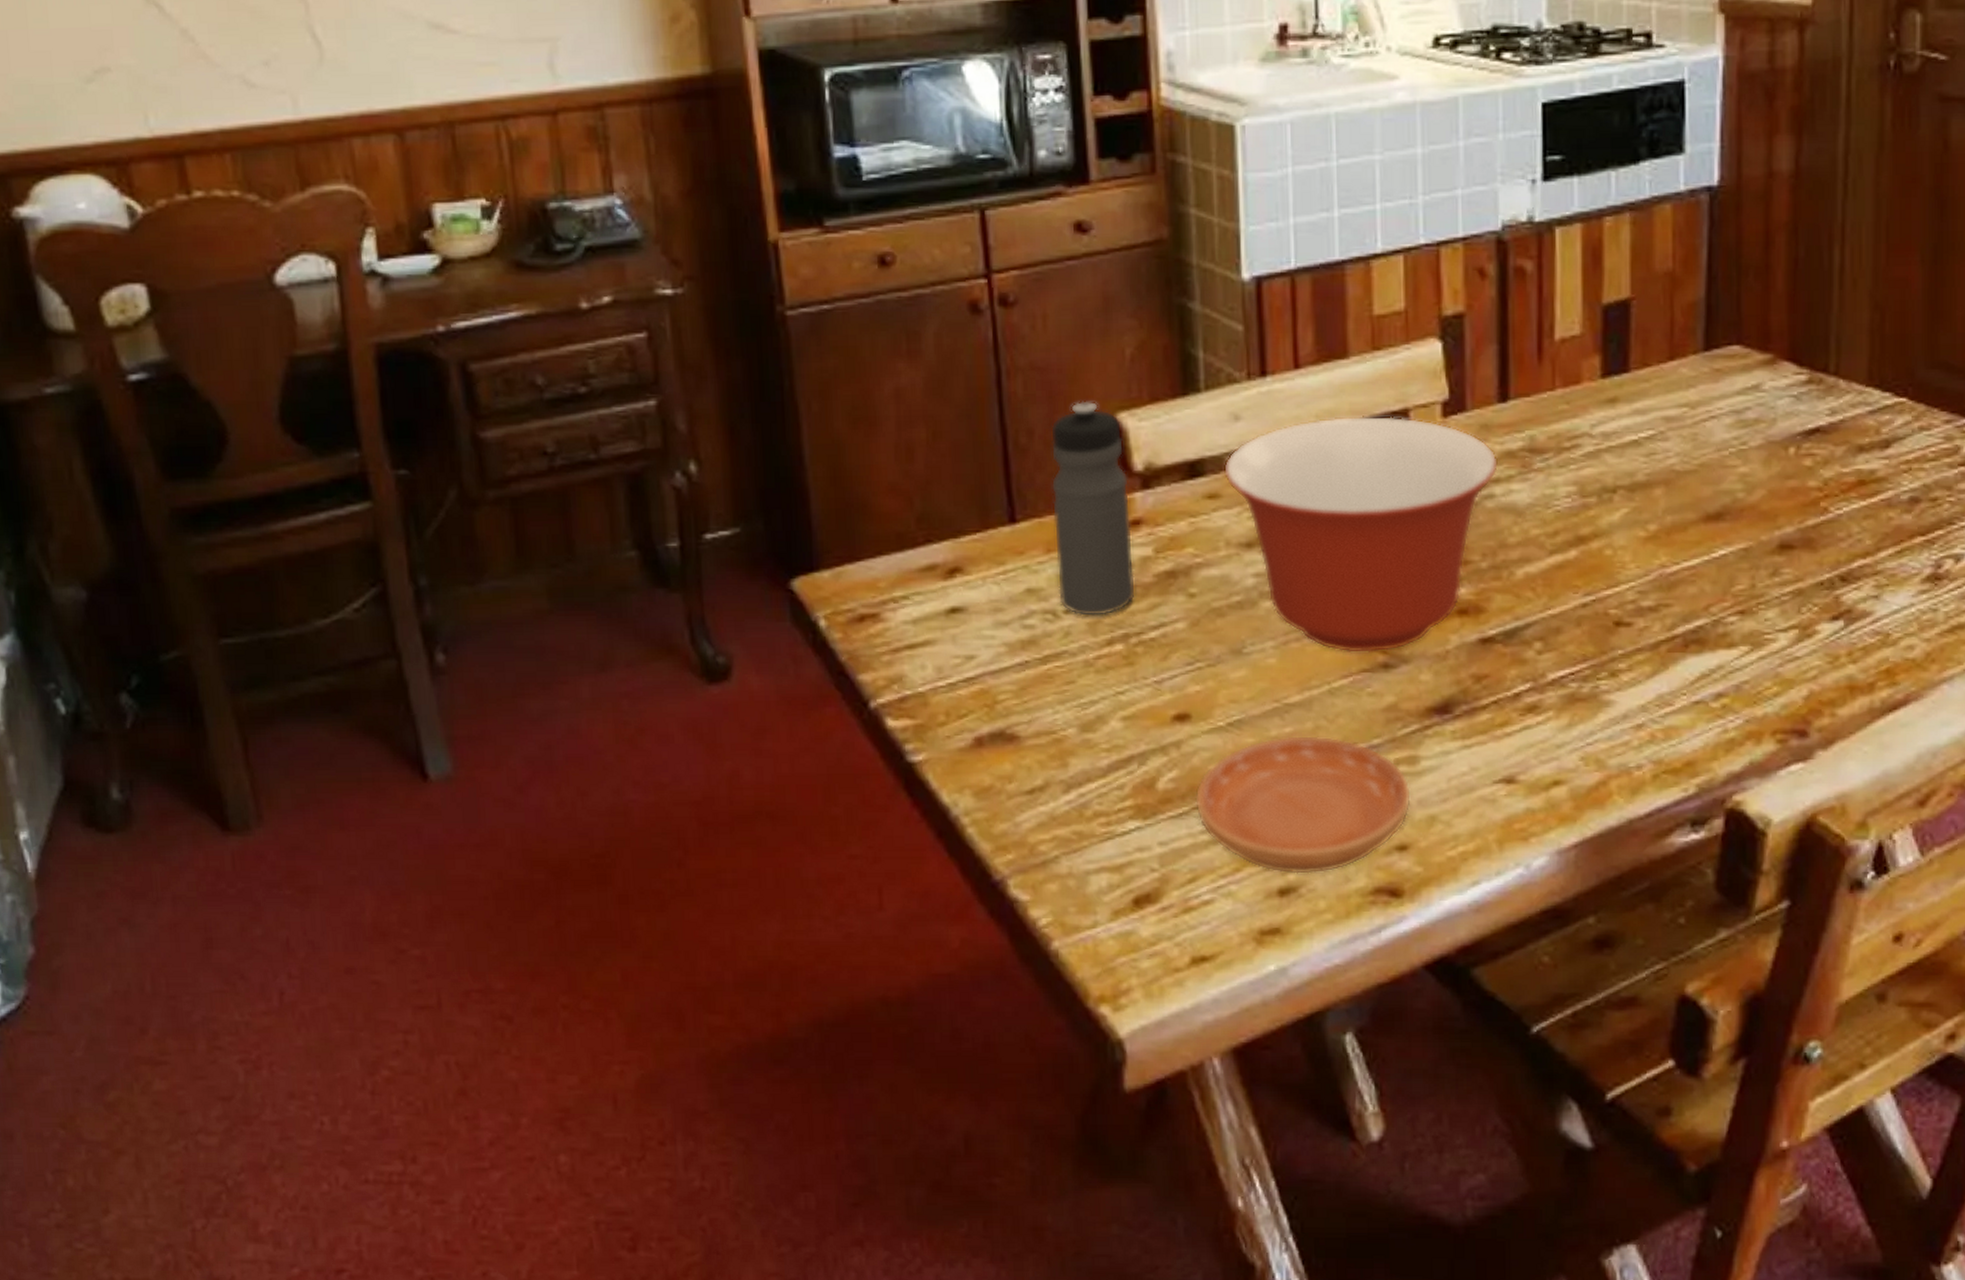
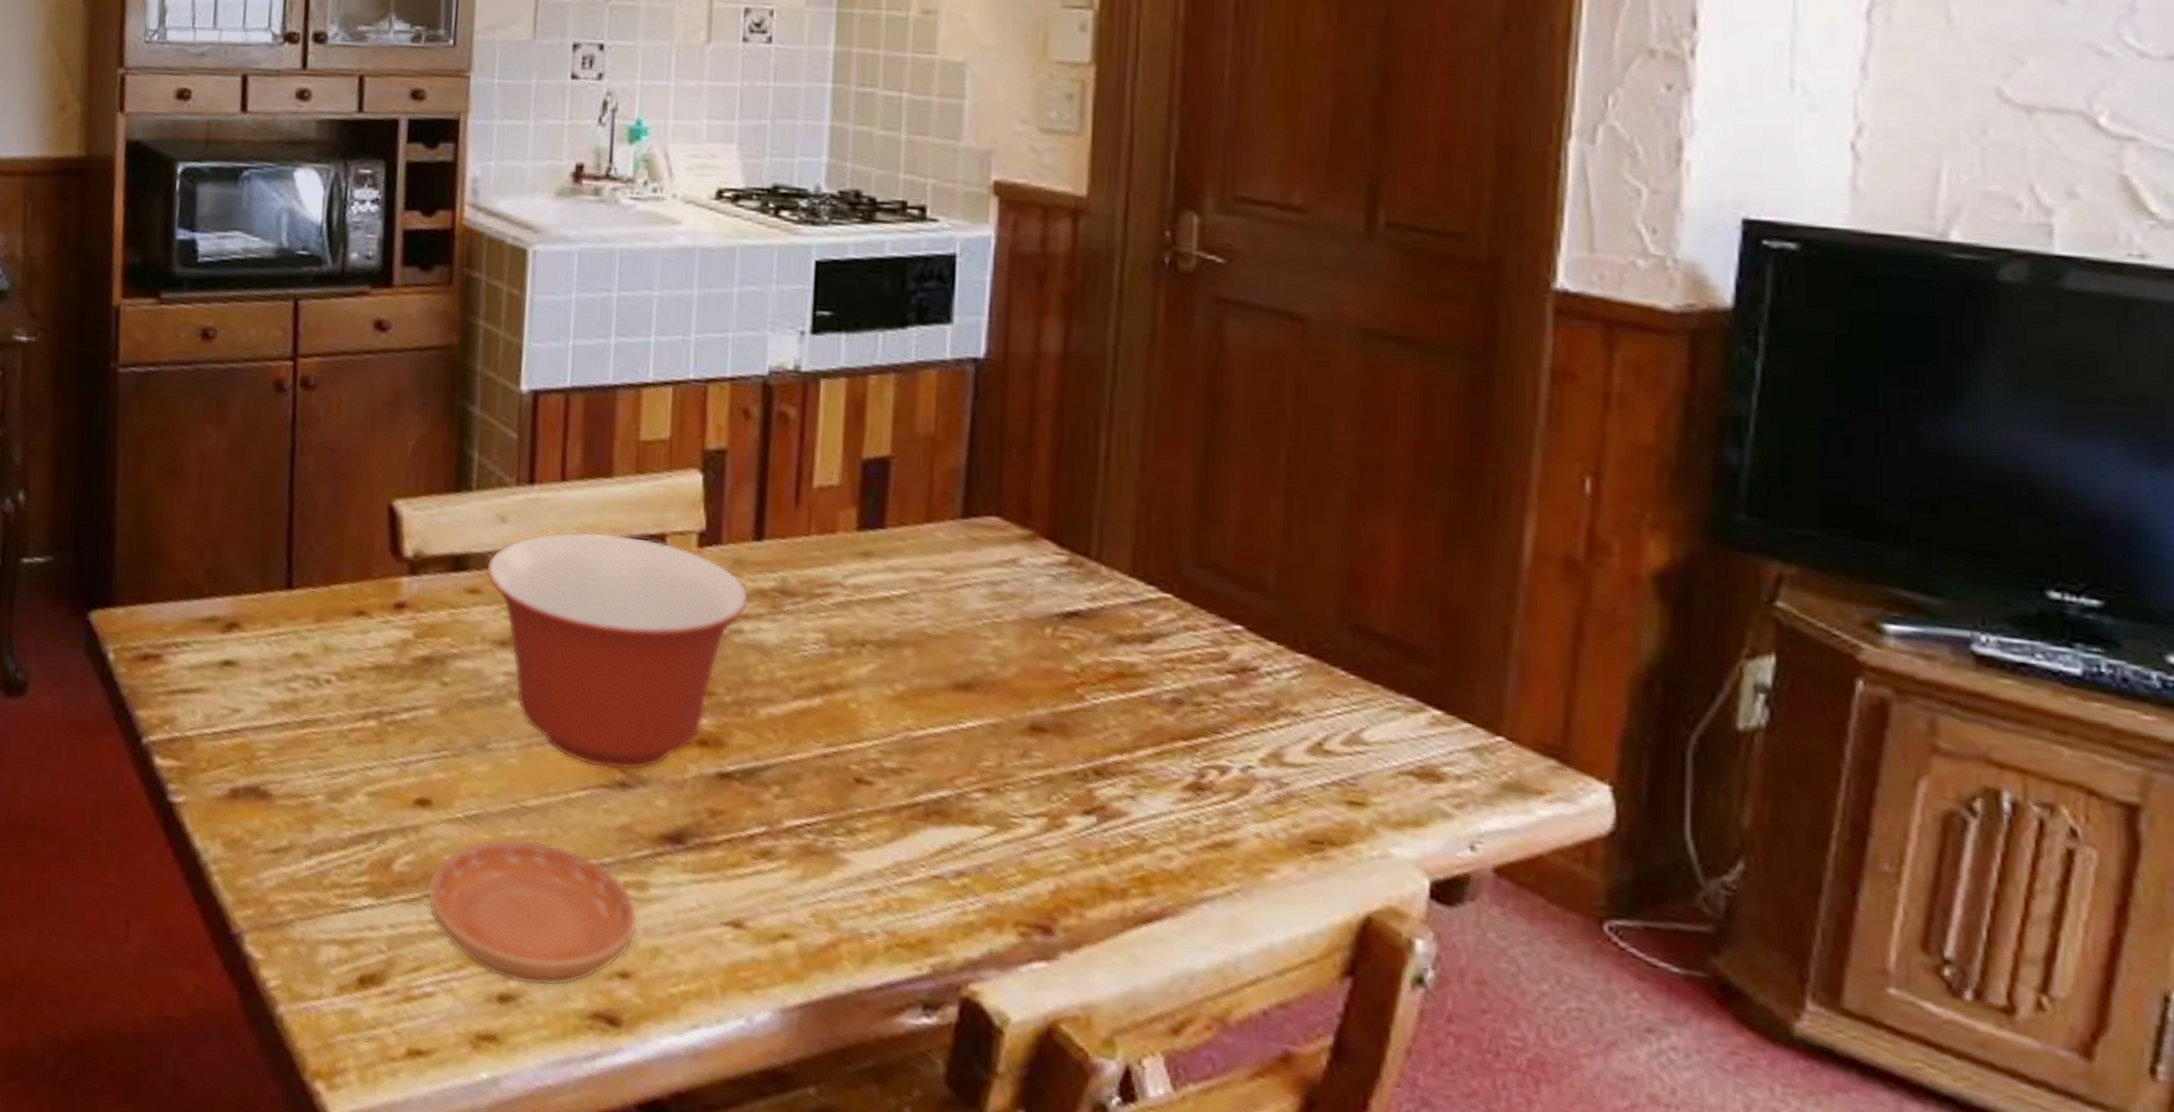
water bottle: present [1050,401,1135,617] -> none [323,484,398,691]

